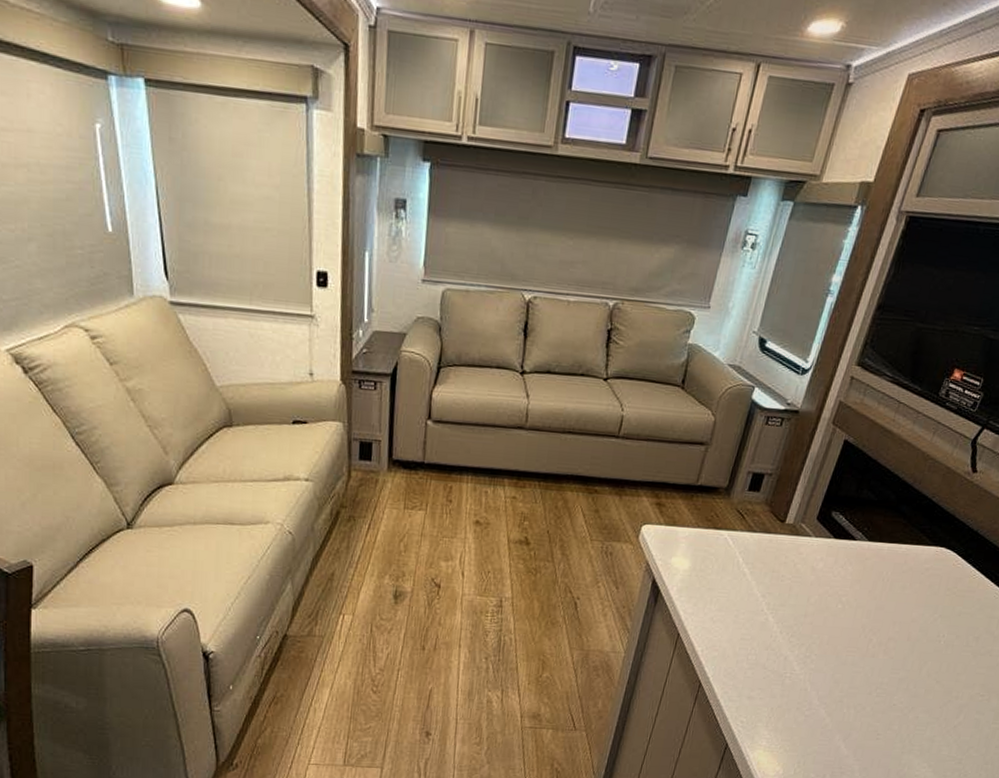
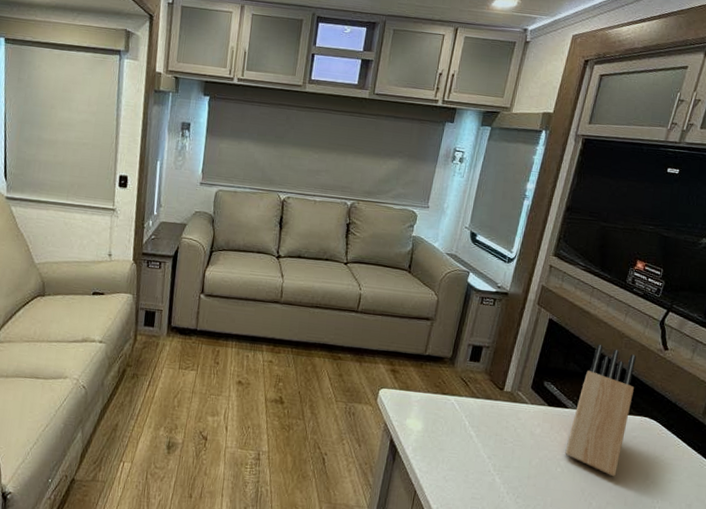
knife block: none [848,468,940,612] -> present [565,345,637,477]

